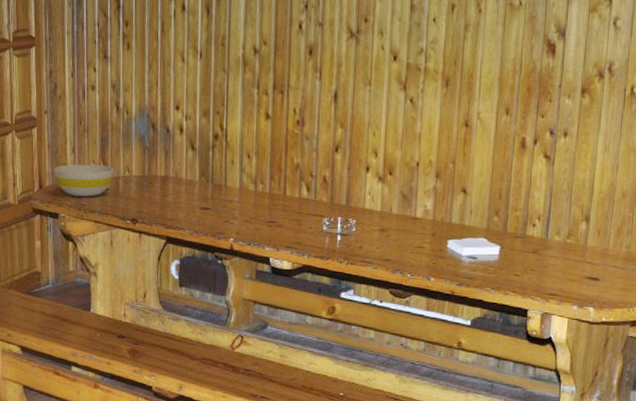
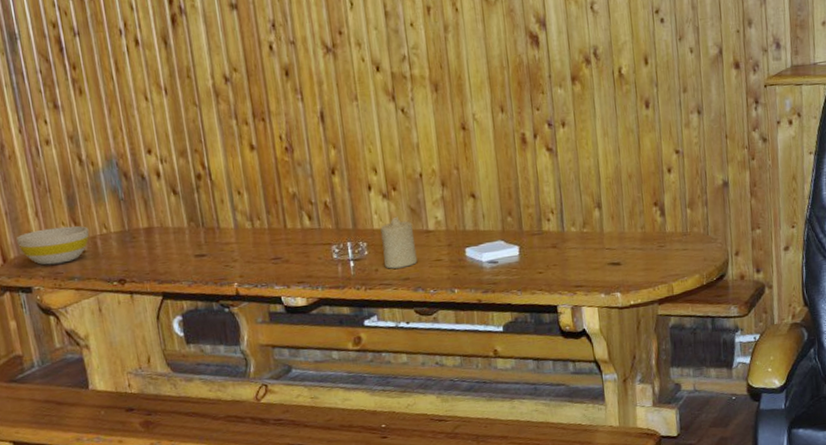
candle: none [368,200,402,249] -> present [380,216,418,269]

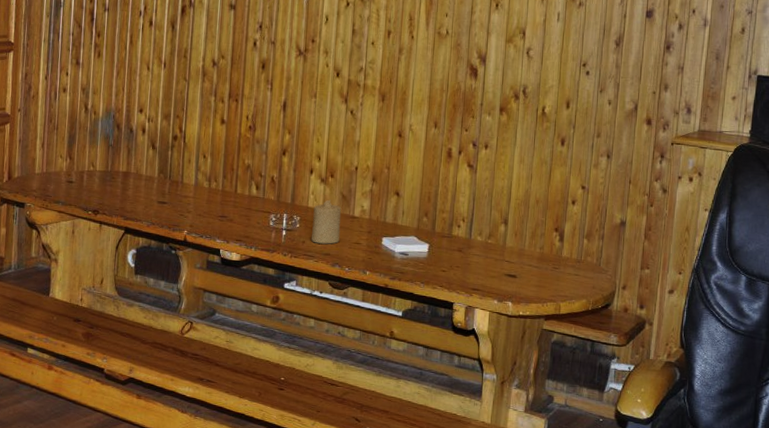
bowl: present [16,225,90,265] -> none [22,158,80,189]

